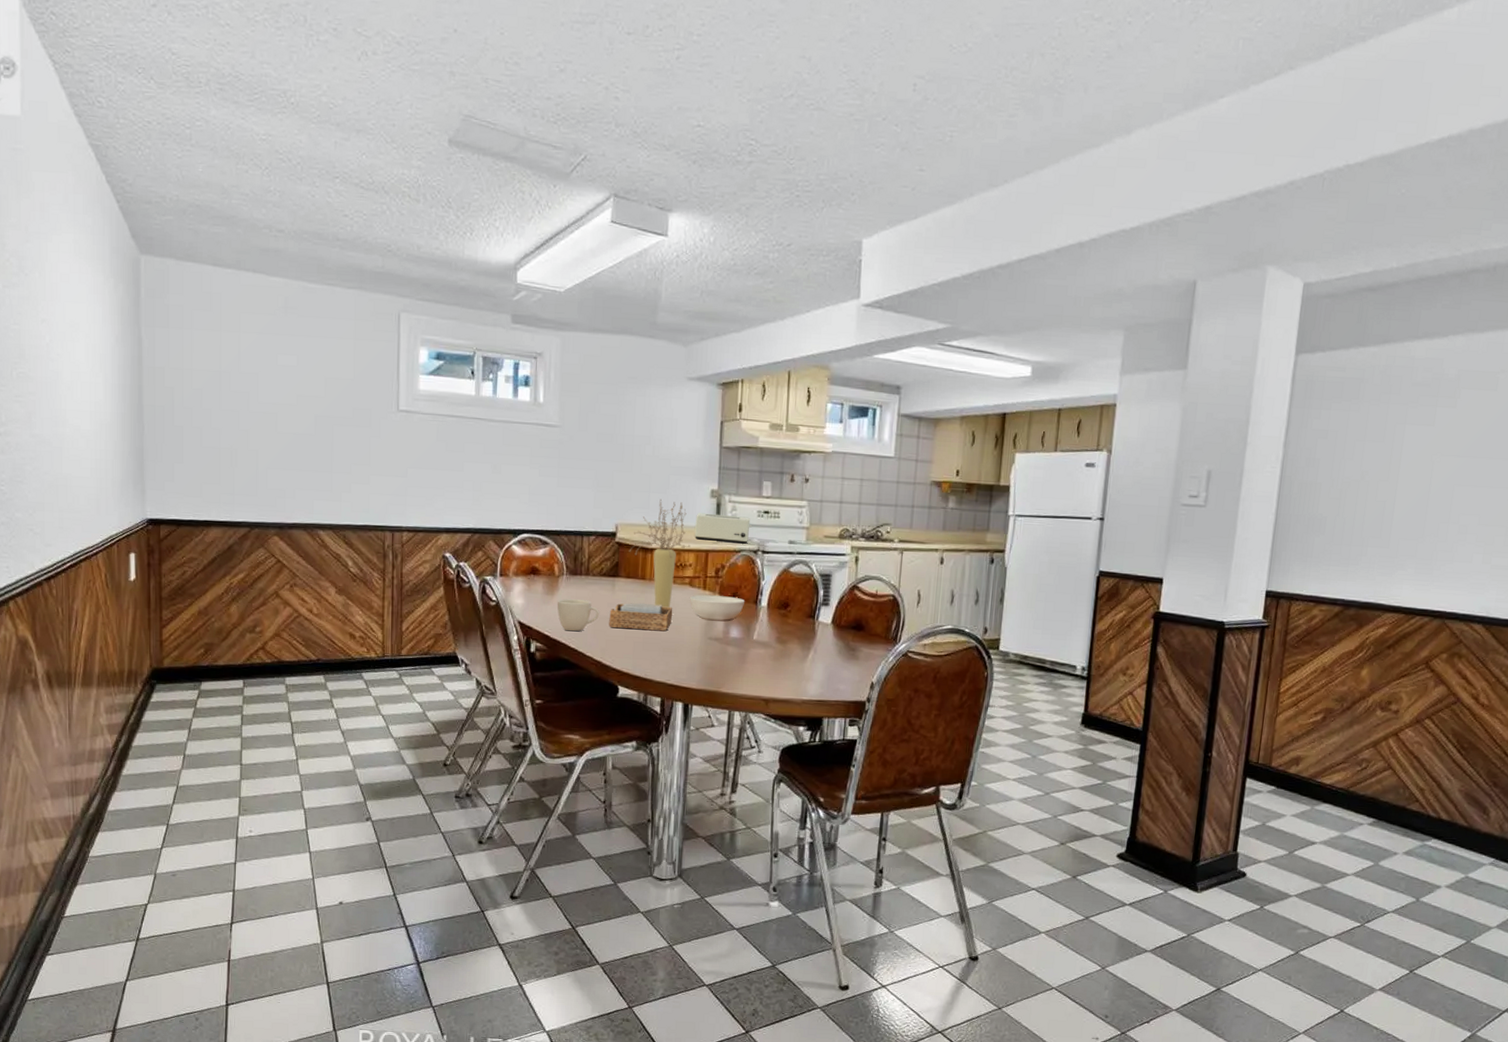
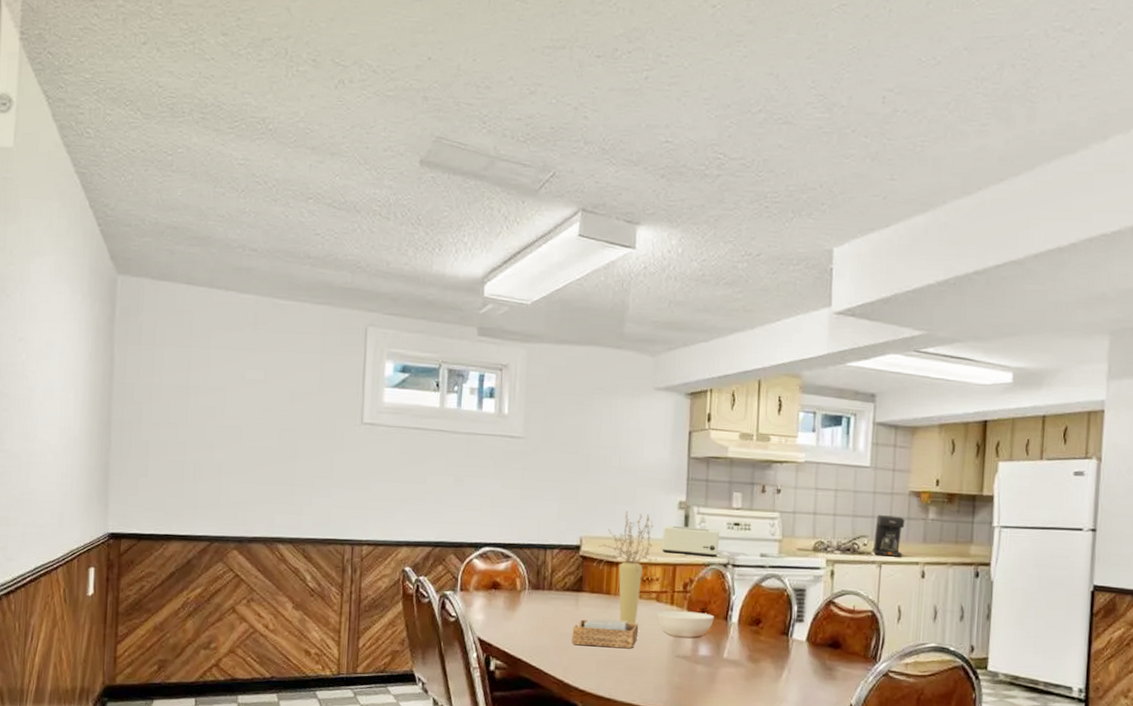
cup: present [557,599,599,632] -> none [518,614,562,649]
coffee maker: none [895,504,927,544] -> present [872,515,905,557]

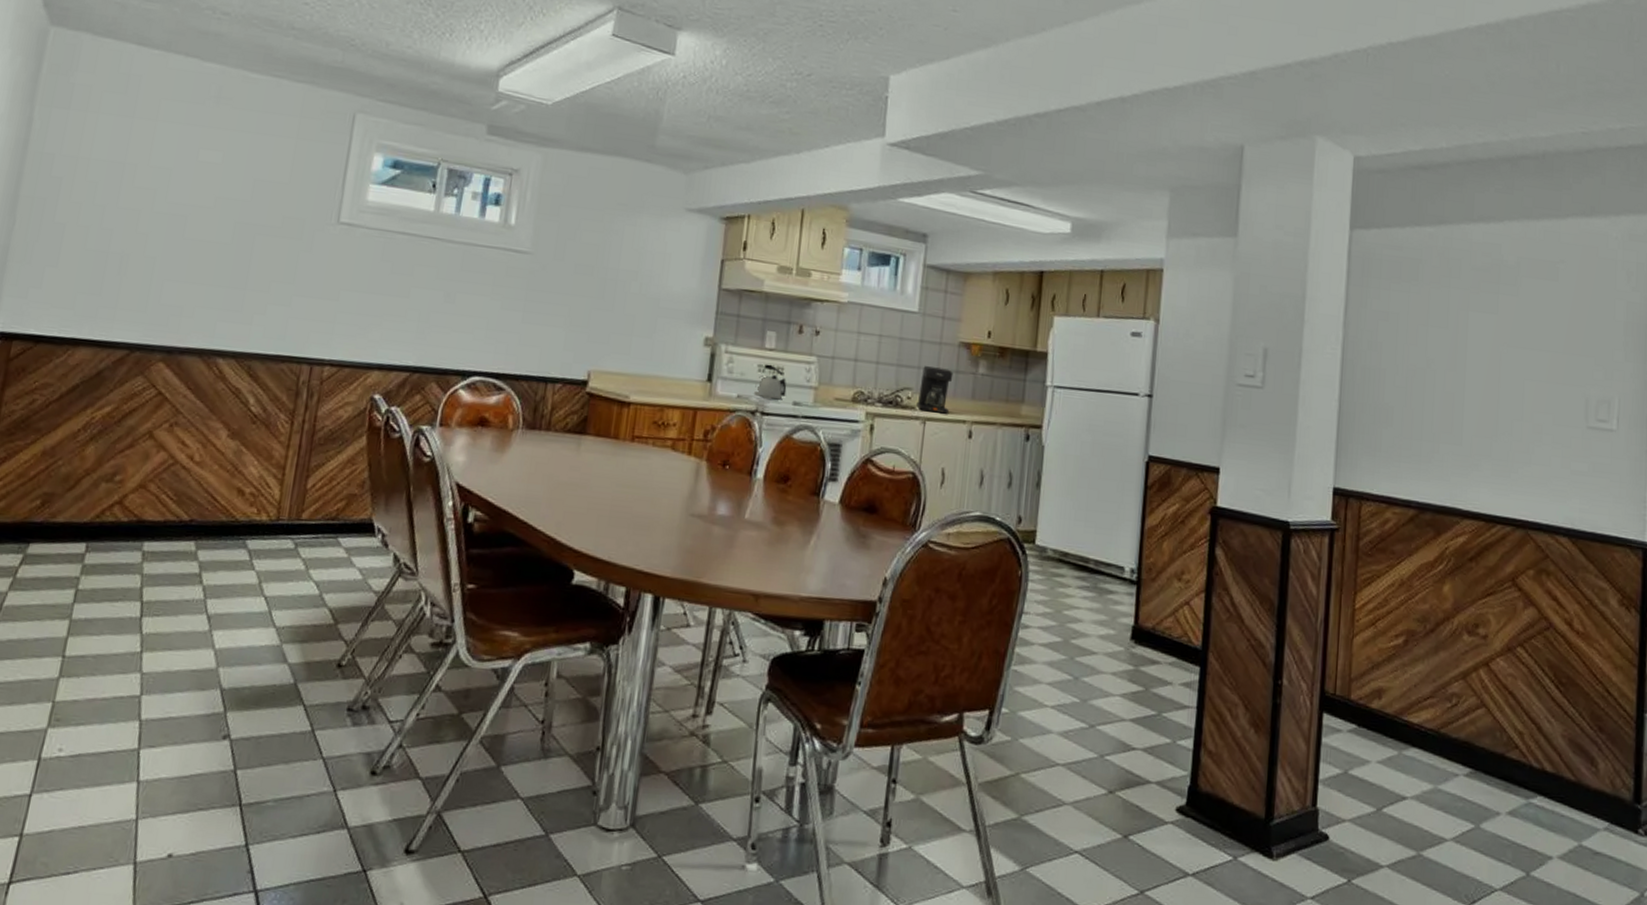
napkin holder: present [572,618,639,649] -> none [569,467,650,504]
flower arrangement: present [593,510,658,624] -> none [601,344,676,475]
bowl: present [656,610,715,639] -> none [670,461,738,496]
toaster: present [662,525,721,557] -> none [682,363,750,403]
kettle: none [724,522,754,554] -> present [753,364,787,400]

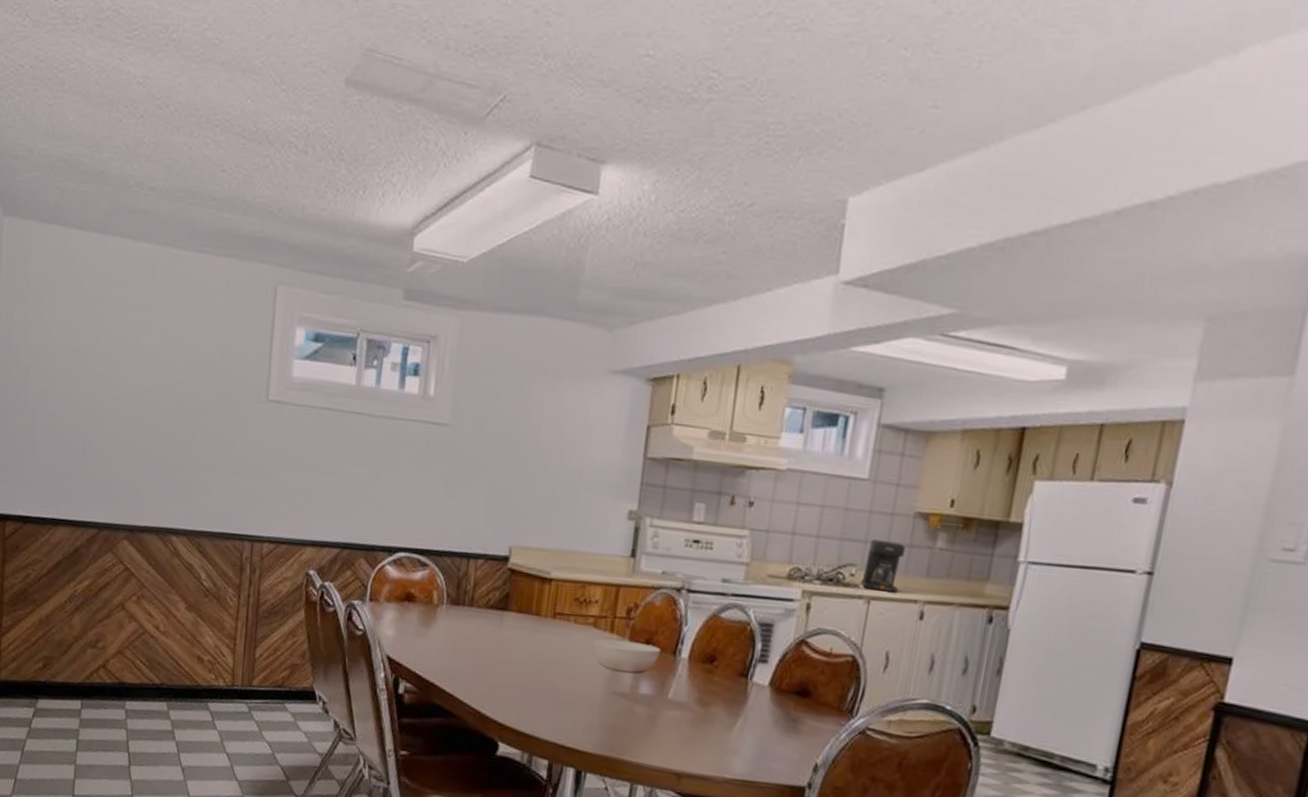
bowl: none [670,461,738,496] -> present [592,638,662,674]
kettle: present [753,364,787,400] -> none [679,538,716,577]

